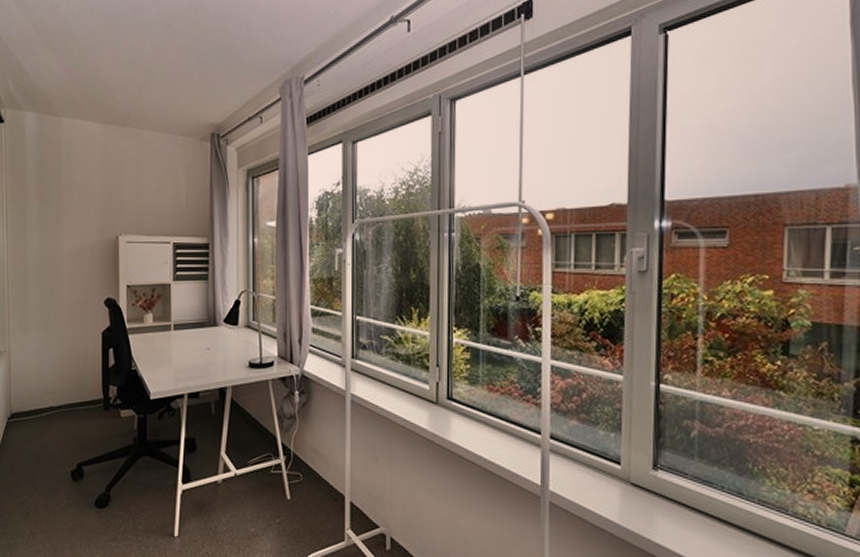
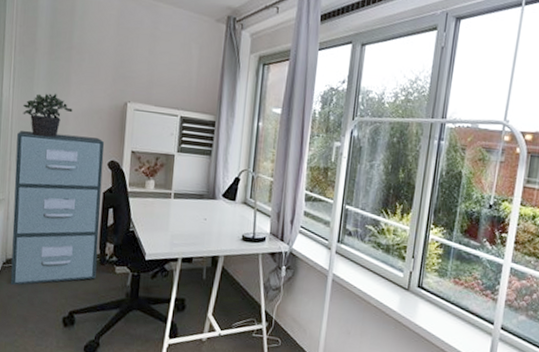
filing cabinet: none [14,276,101,441] -> present [10,130,105,285]
potted plant: none [17,235,66,282] -> present [23,93,73,138]

